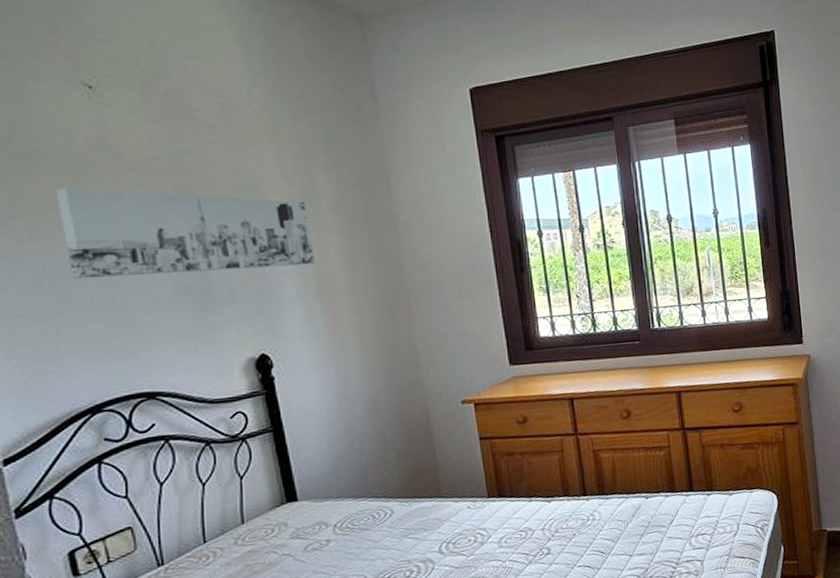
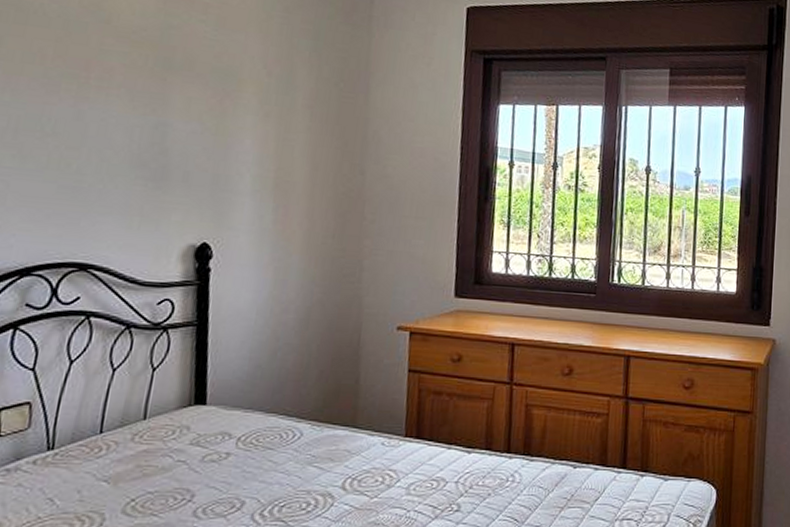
wall art: present [55,187,314,280] -> none [34,43,281,159]

